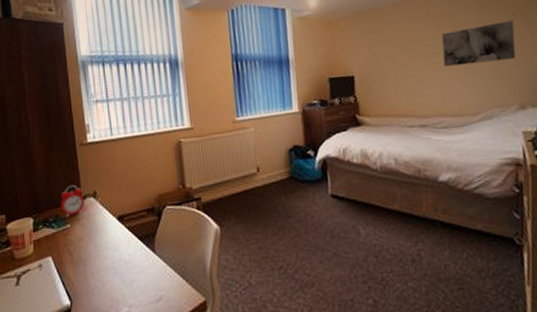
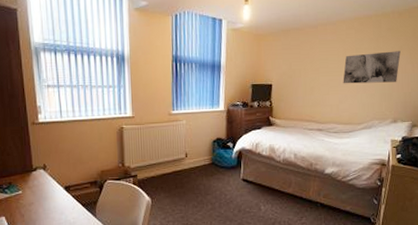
alarm clock: present [61,184,85,218] -> none [13,157,36,185]

